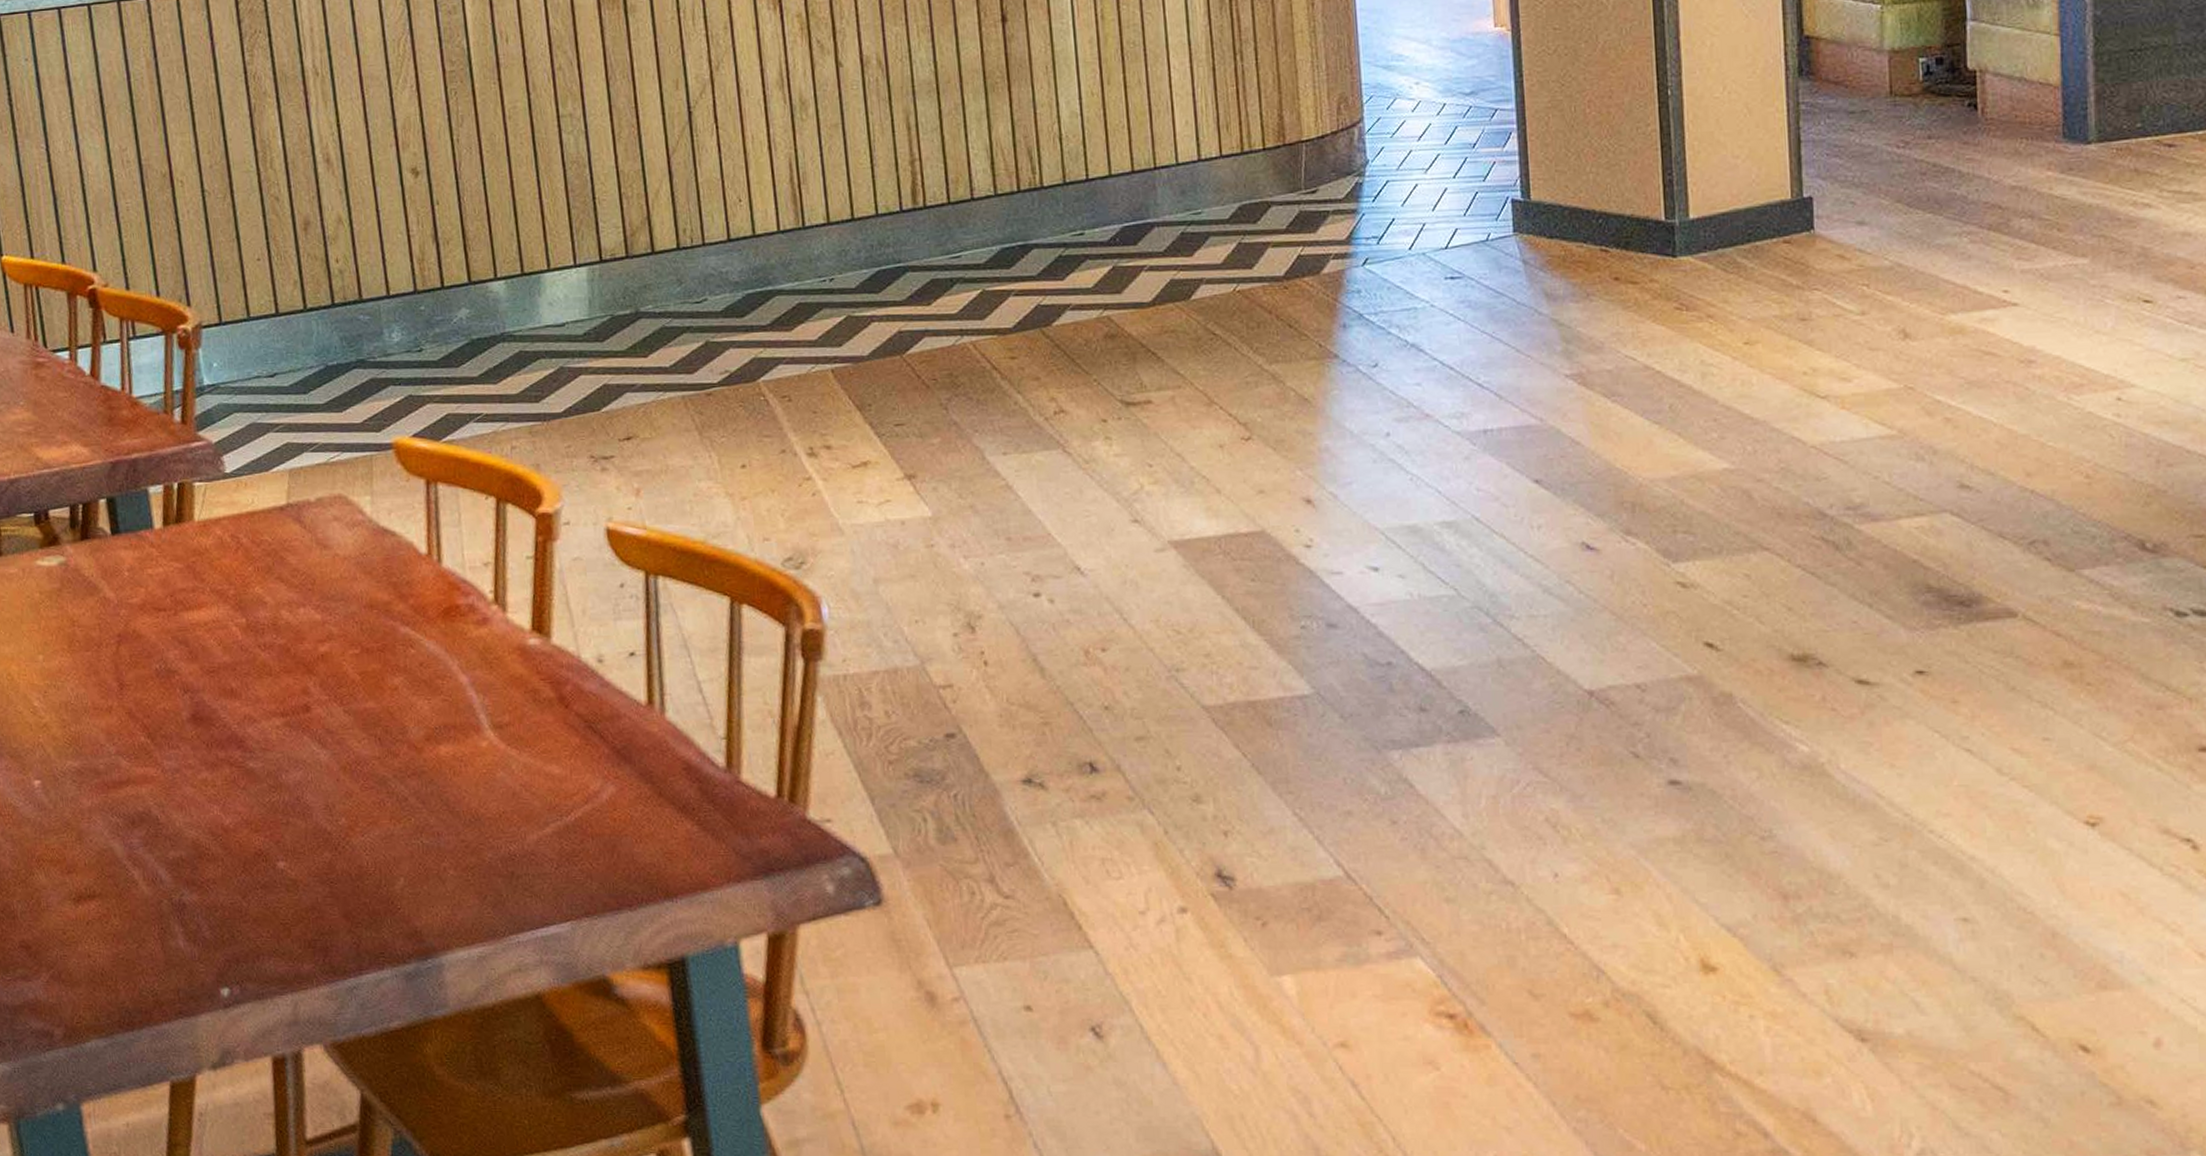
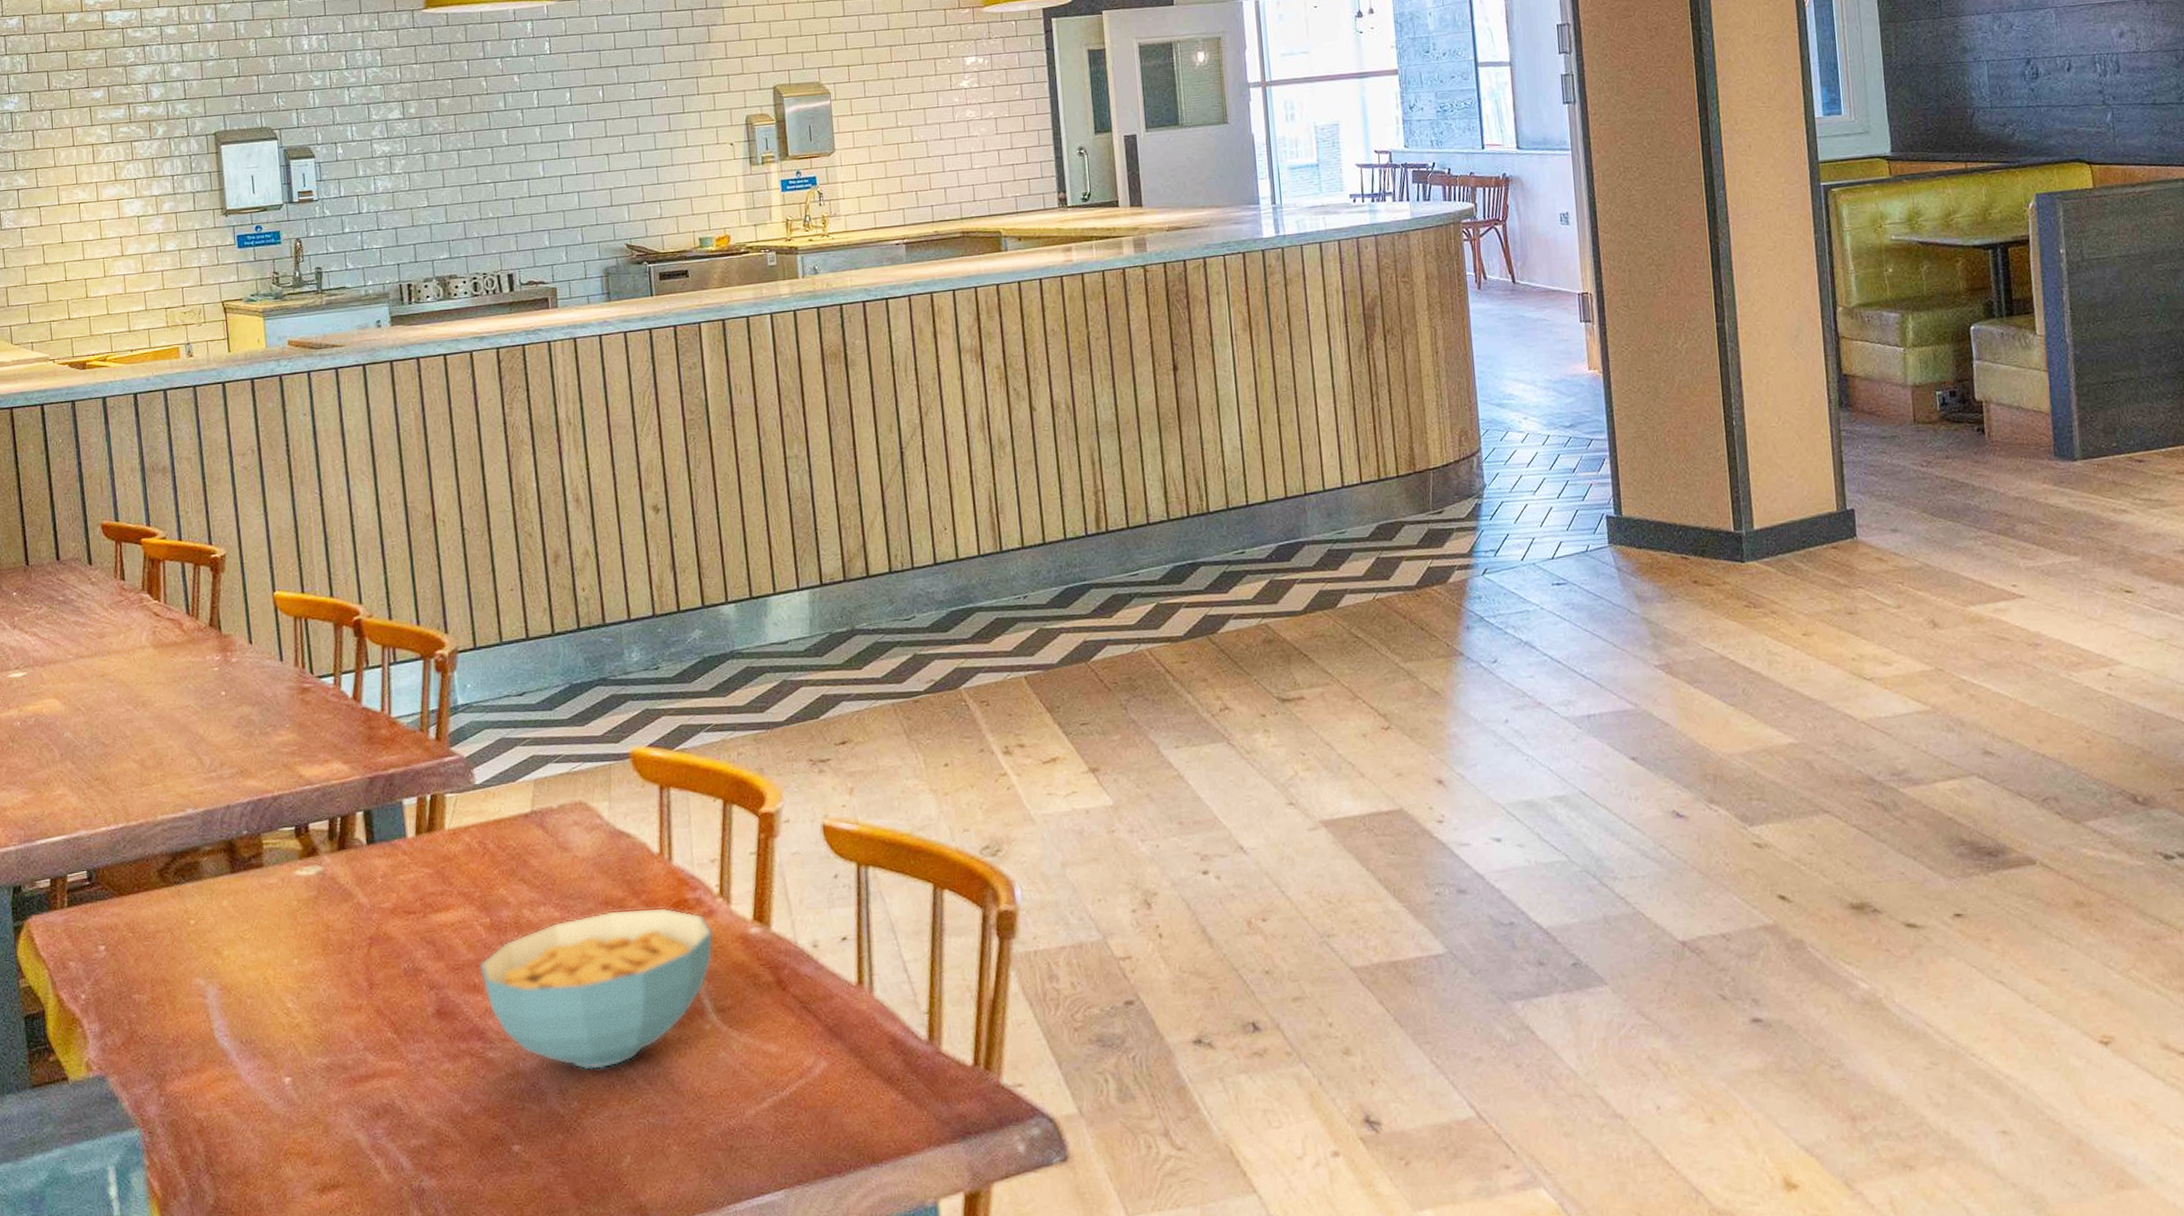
cereal bowl: none [235,612,489,785] -> present [479,907,714,1070]

